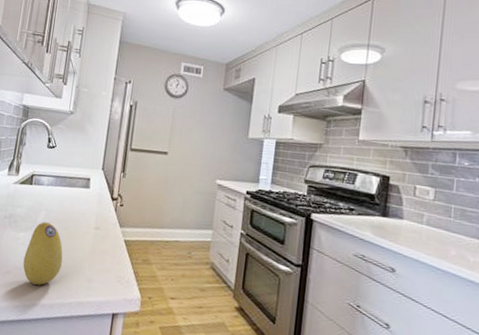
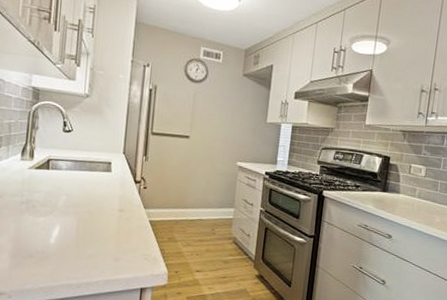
fruit: present [23,222,63,285] -> none [45,206,87,267]

